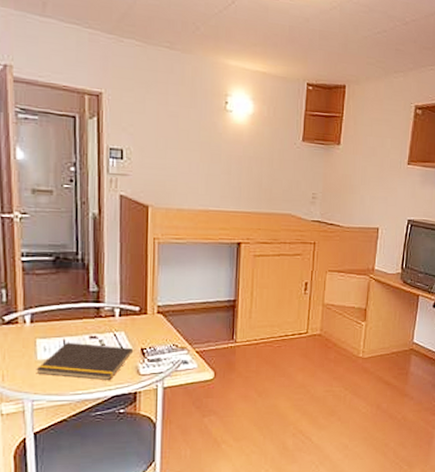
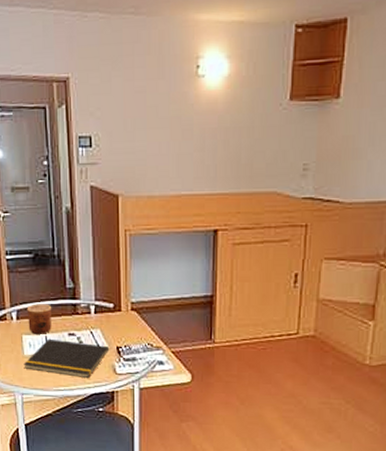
cup: none [43,307,73,338] -> present [26,304,52,334]

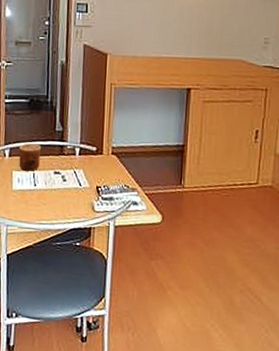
notepad: present [23,338,110,378] -> none [11,175,90,213]

